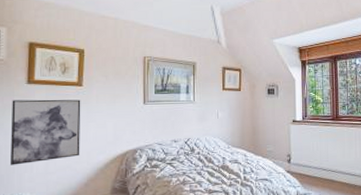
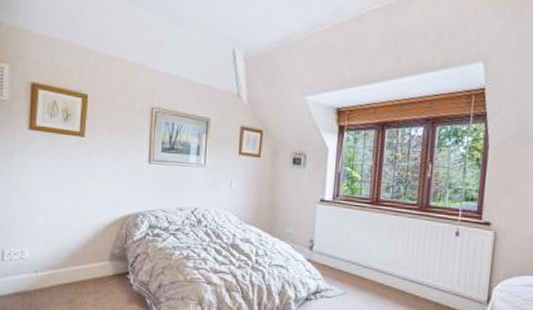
wall art: present [9,99,81,165] -> none [10,146,83,217]

